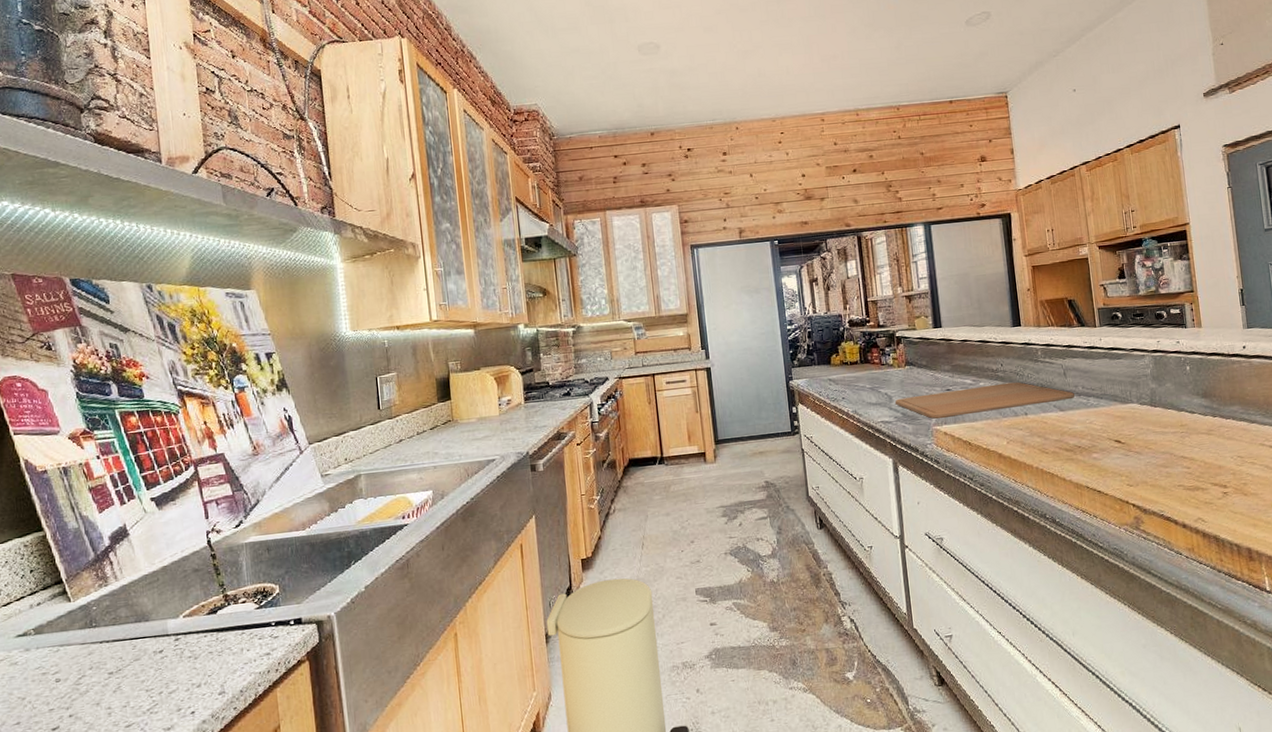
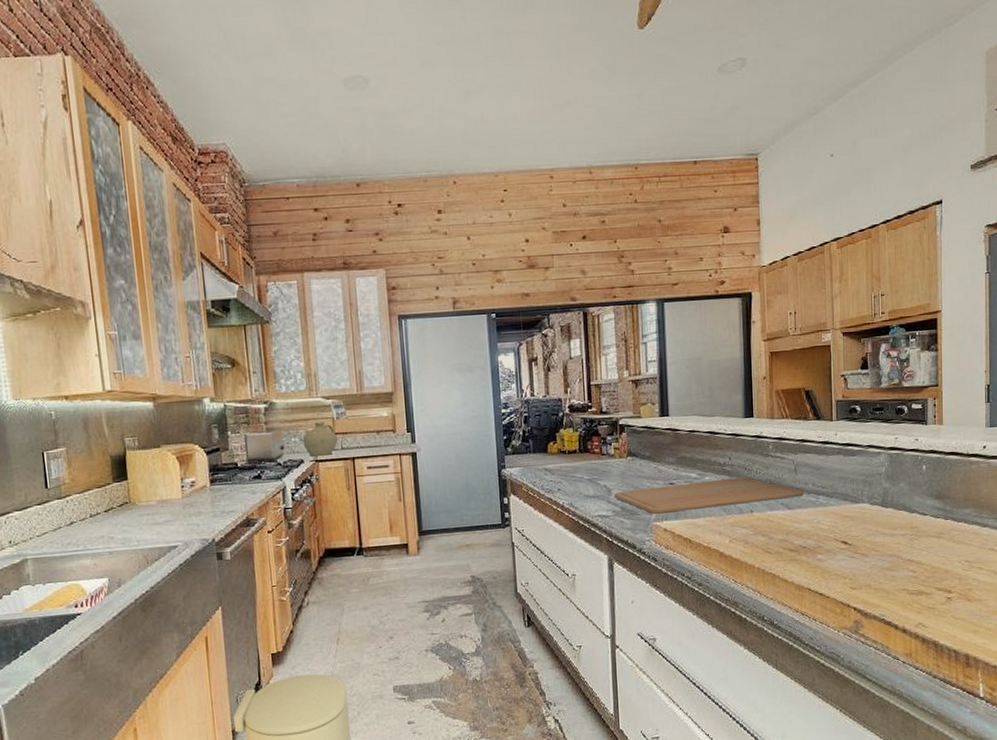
toaster: none [555,350,591,381] -> present [244,429,284,463]
ceramic jug: none [607,342,639,374] -> present [302,422,338,457]

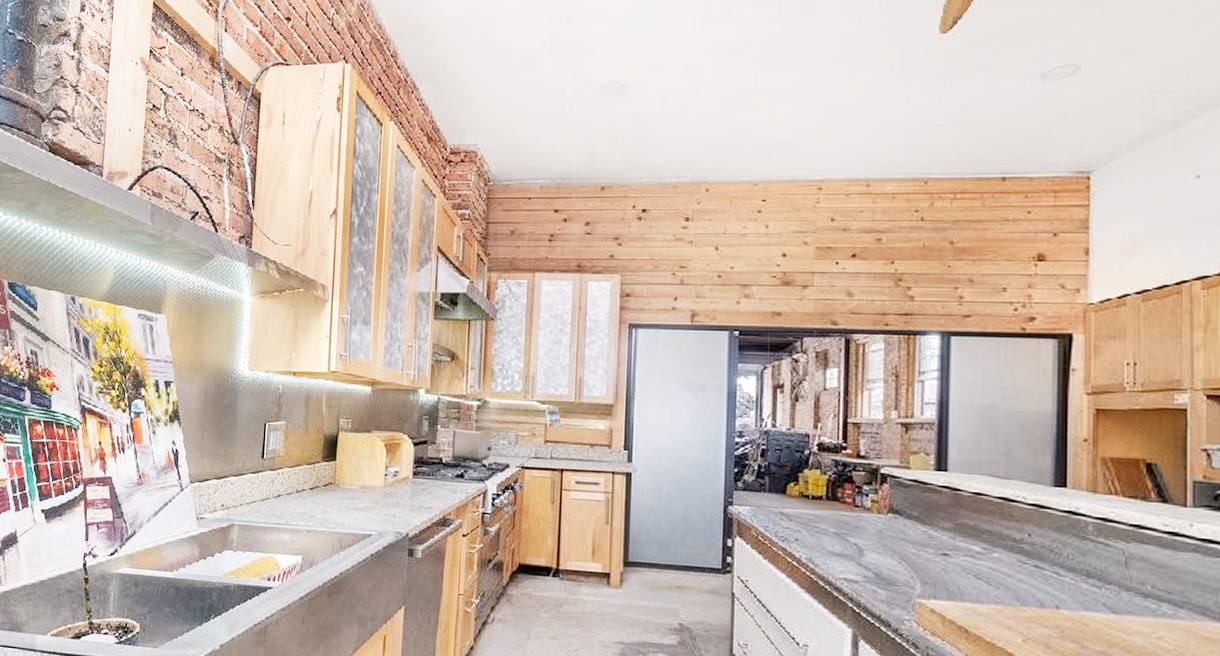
ceramic jug: present [302,422,338,457] -> none [511,427,548,464]
chopping board: present [615,477,804,514] -> none [867,553,1138,601]

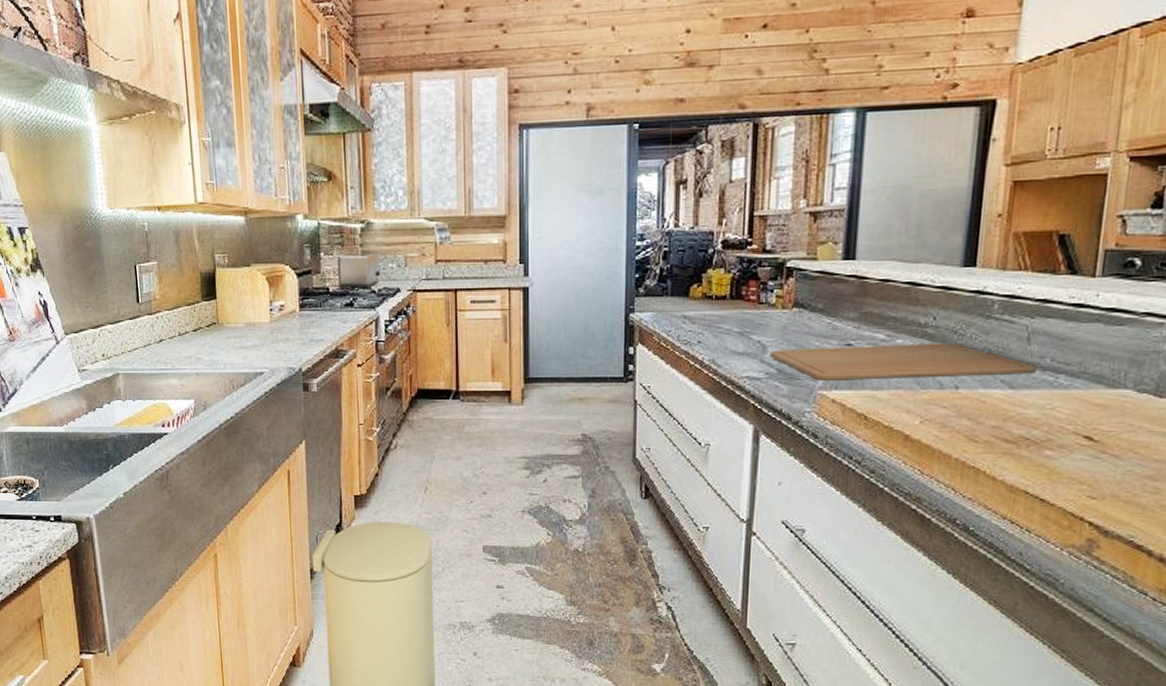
chopping board: none [867,553,1138,601] -> present [770,343,1037,380]

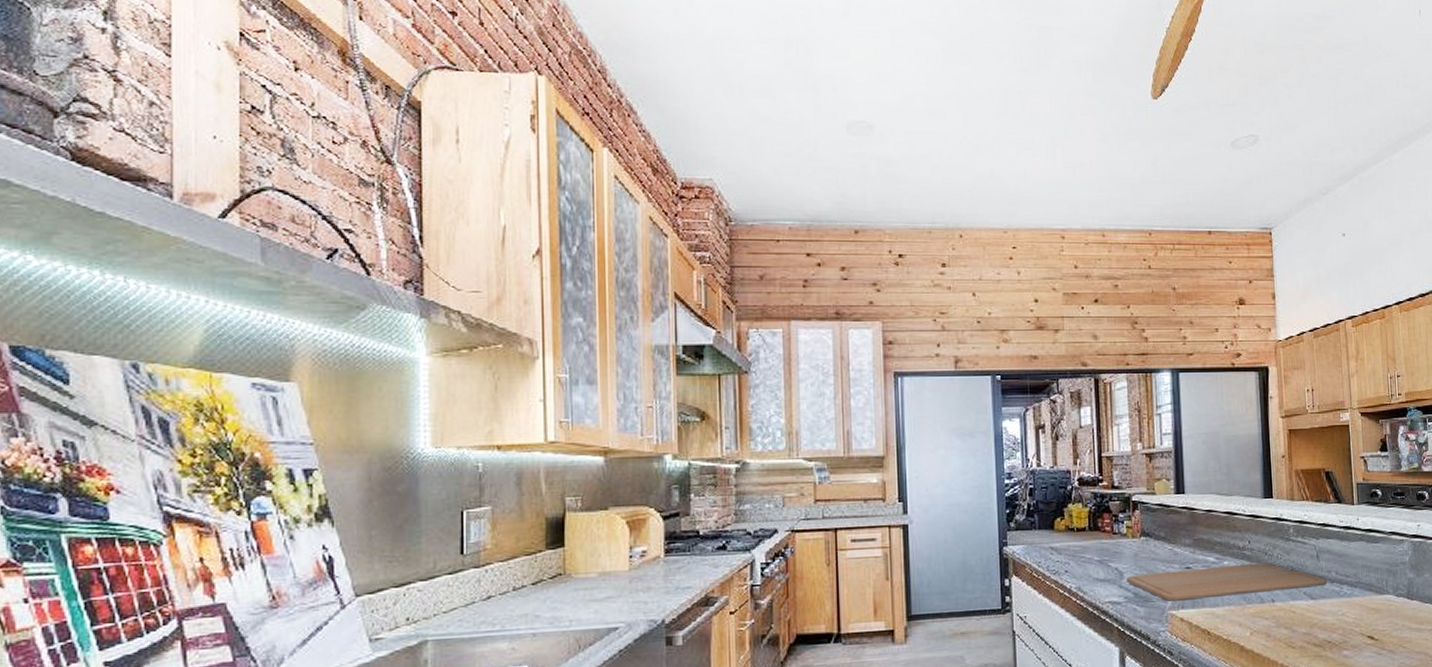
toaster: present [337,253,380,289] -> none [709,493,756,531]

